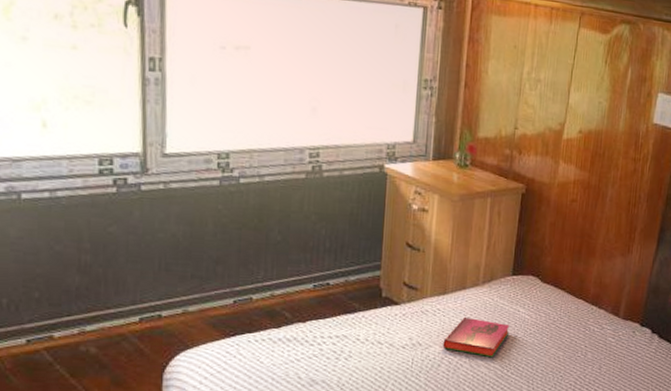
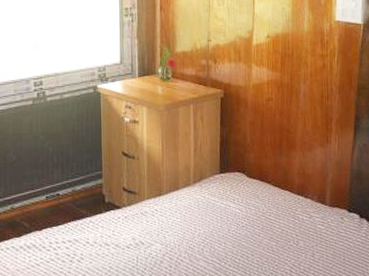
hardback book: present [442,316,510,357] -> none [163,215,223,251]

